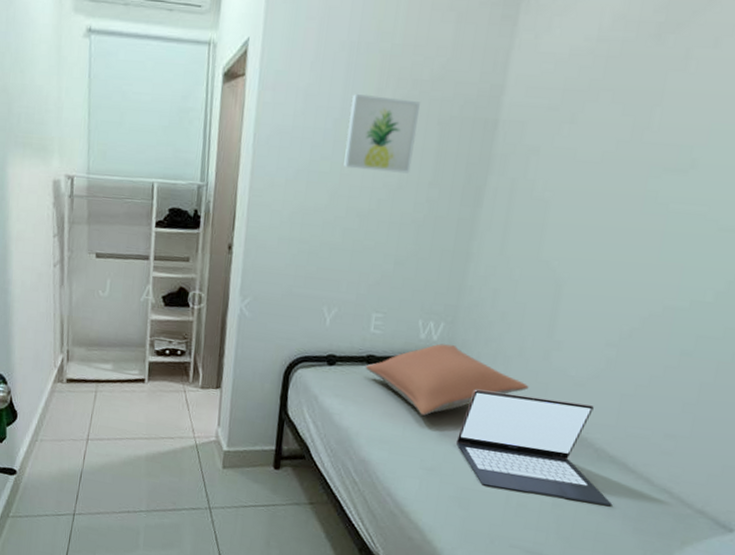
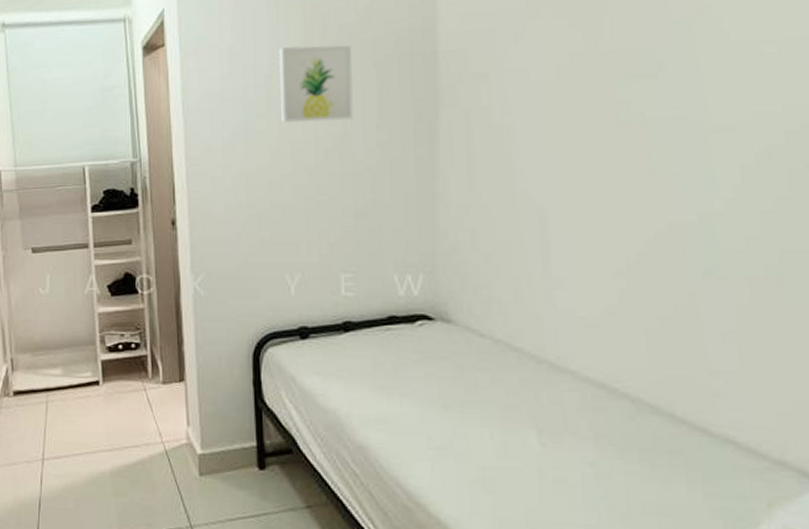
pillow: present [365,344,529,416] -> none [343,298,536,384]
laptop: present [455,389,613,506] -> none [464,345,670,468]

